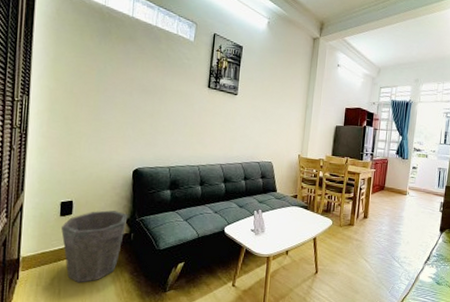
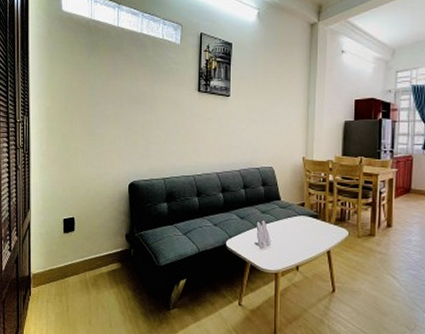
waste bin: present [61,210,128,283] -> none [66,226,127,300]

